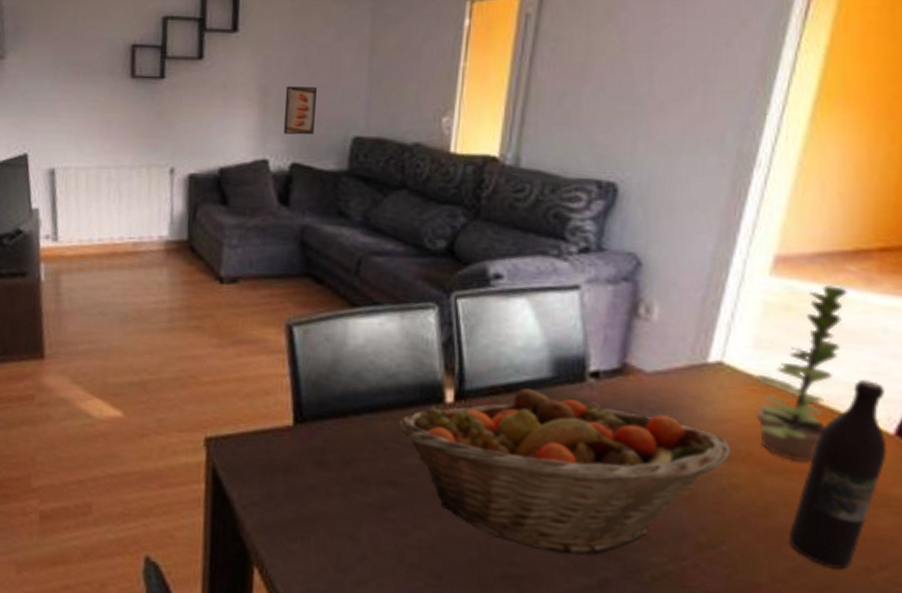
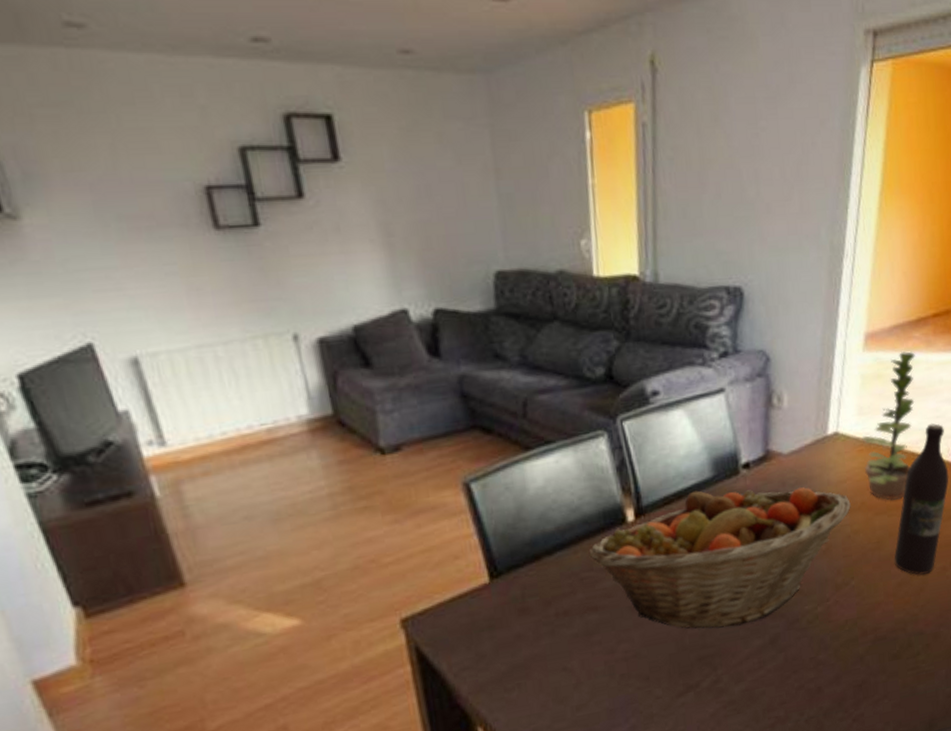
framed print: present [283,86,318,135] -> none [410,220,452,278]

